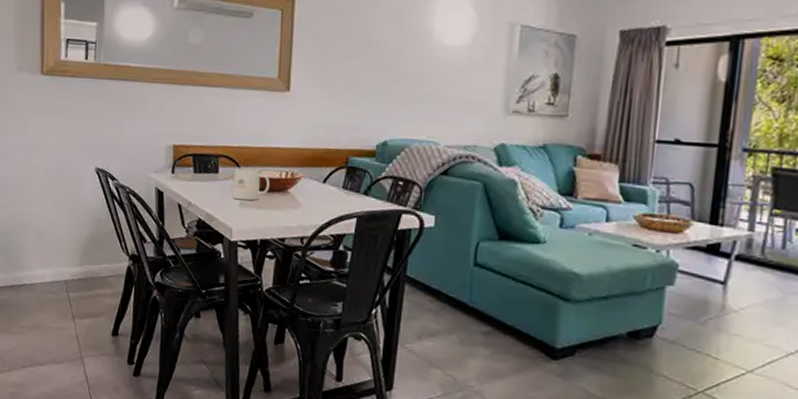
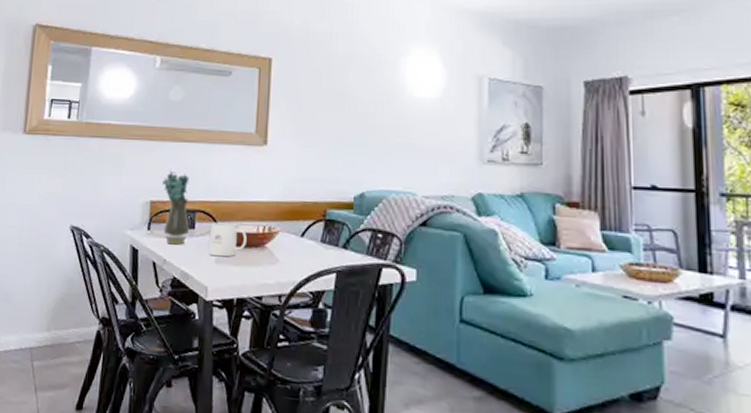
vase: none [185,114,213,189] -> present [163,169,190,245]

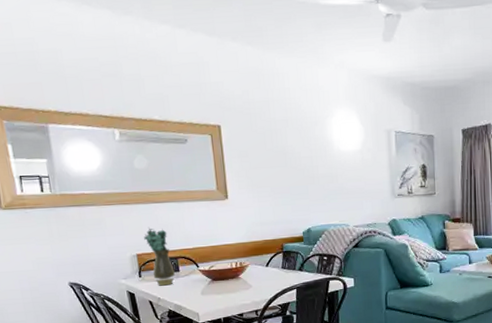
mug: present [208,222,247,257] -> none [192,263,224,290]

